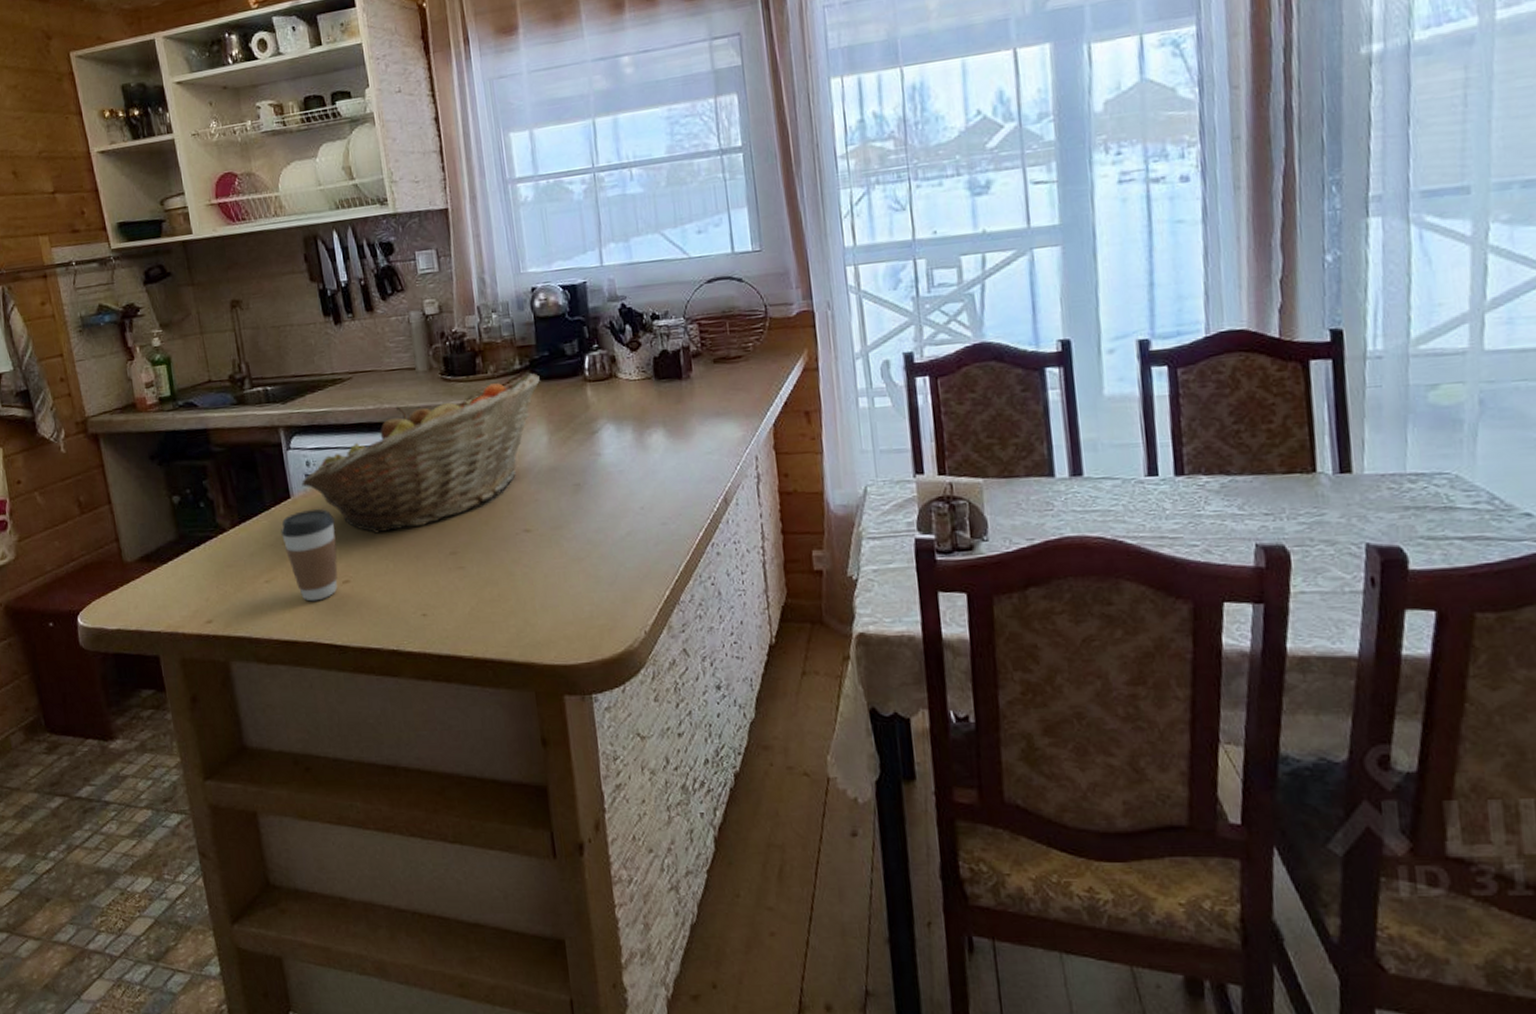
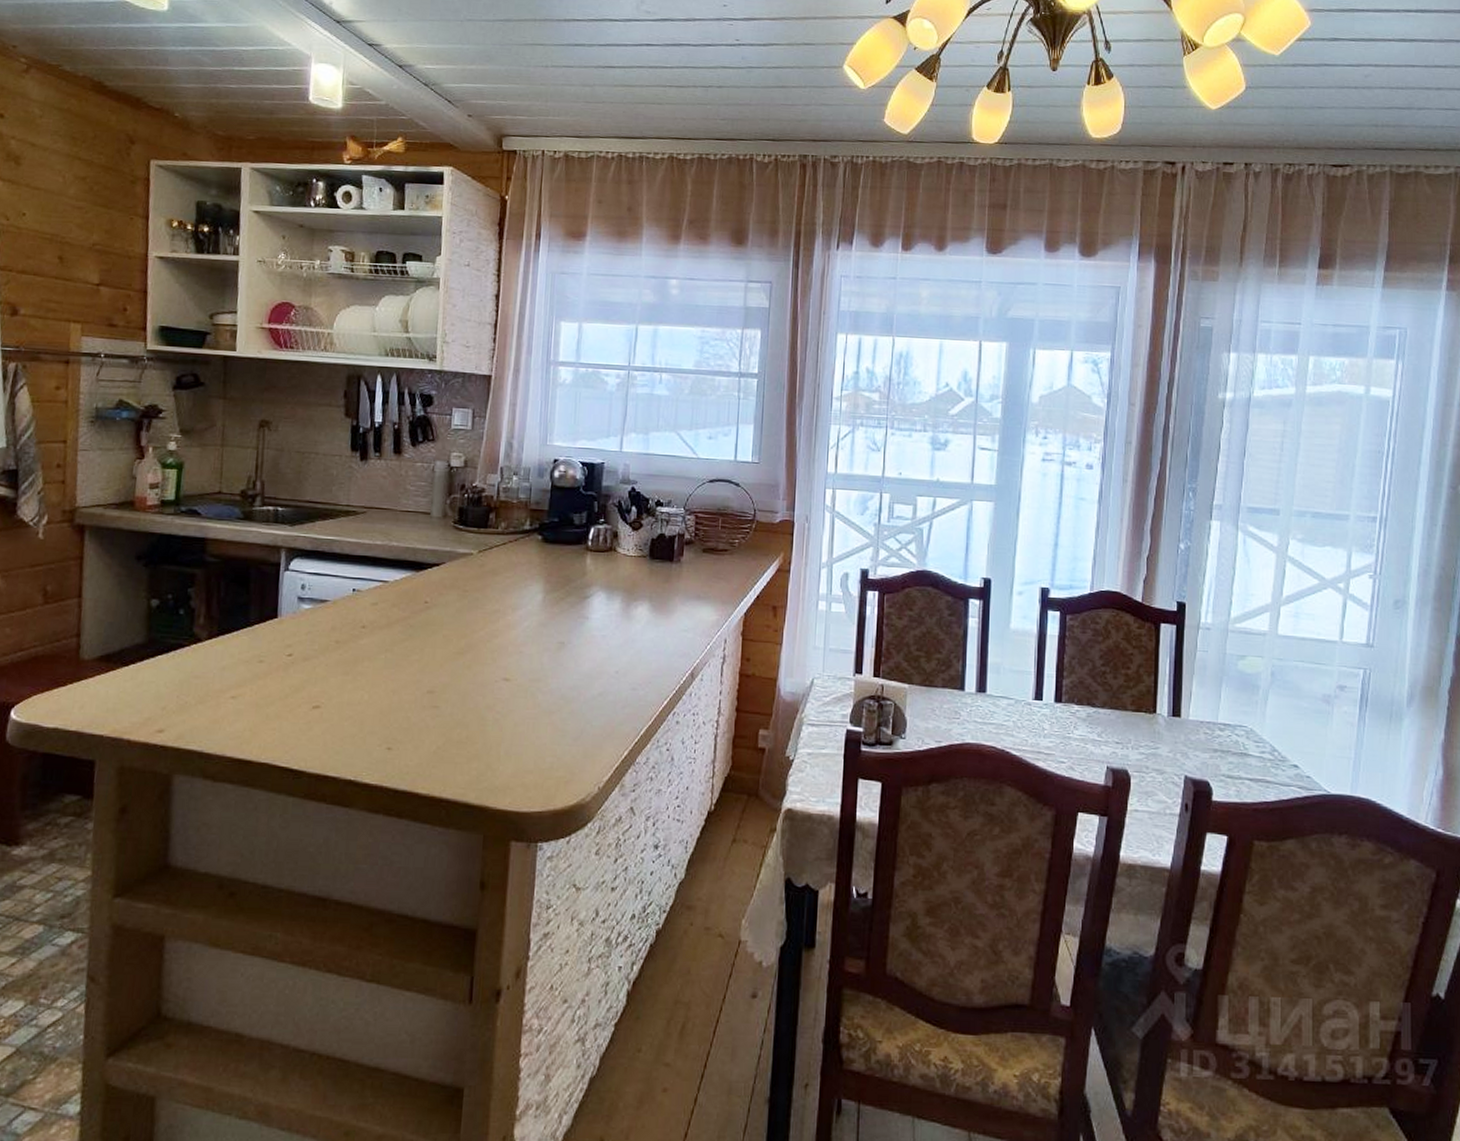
coffee cup: present [281,509,338,602] -> none [259,632,318,723]
fruit basket: present [301,373,540,534] -> none [292,535,546,664]

